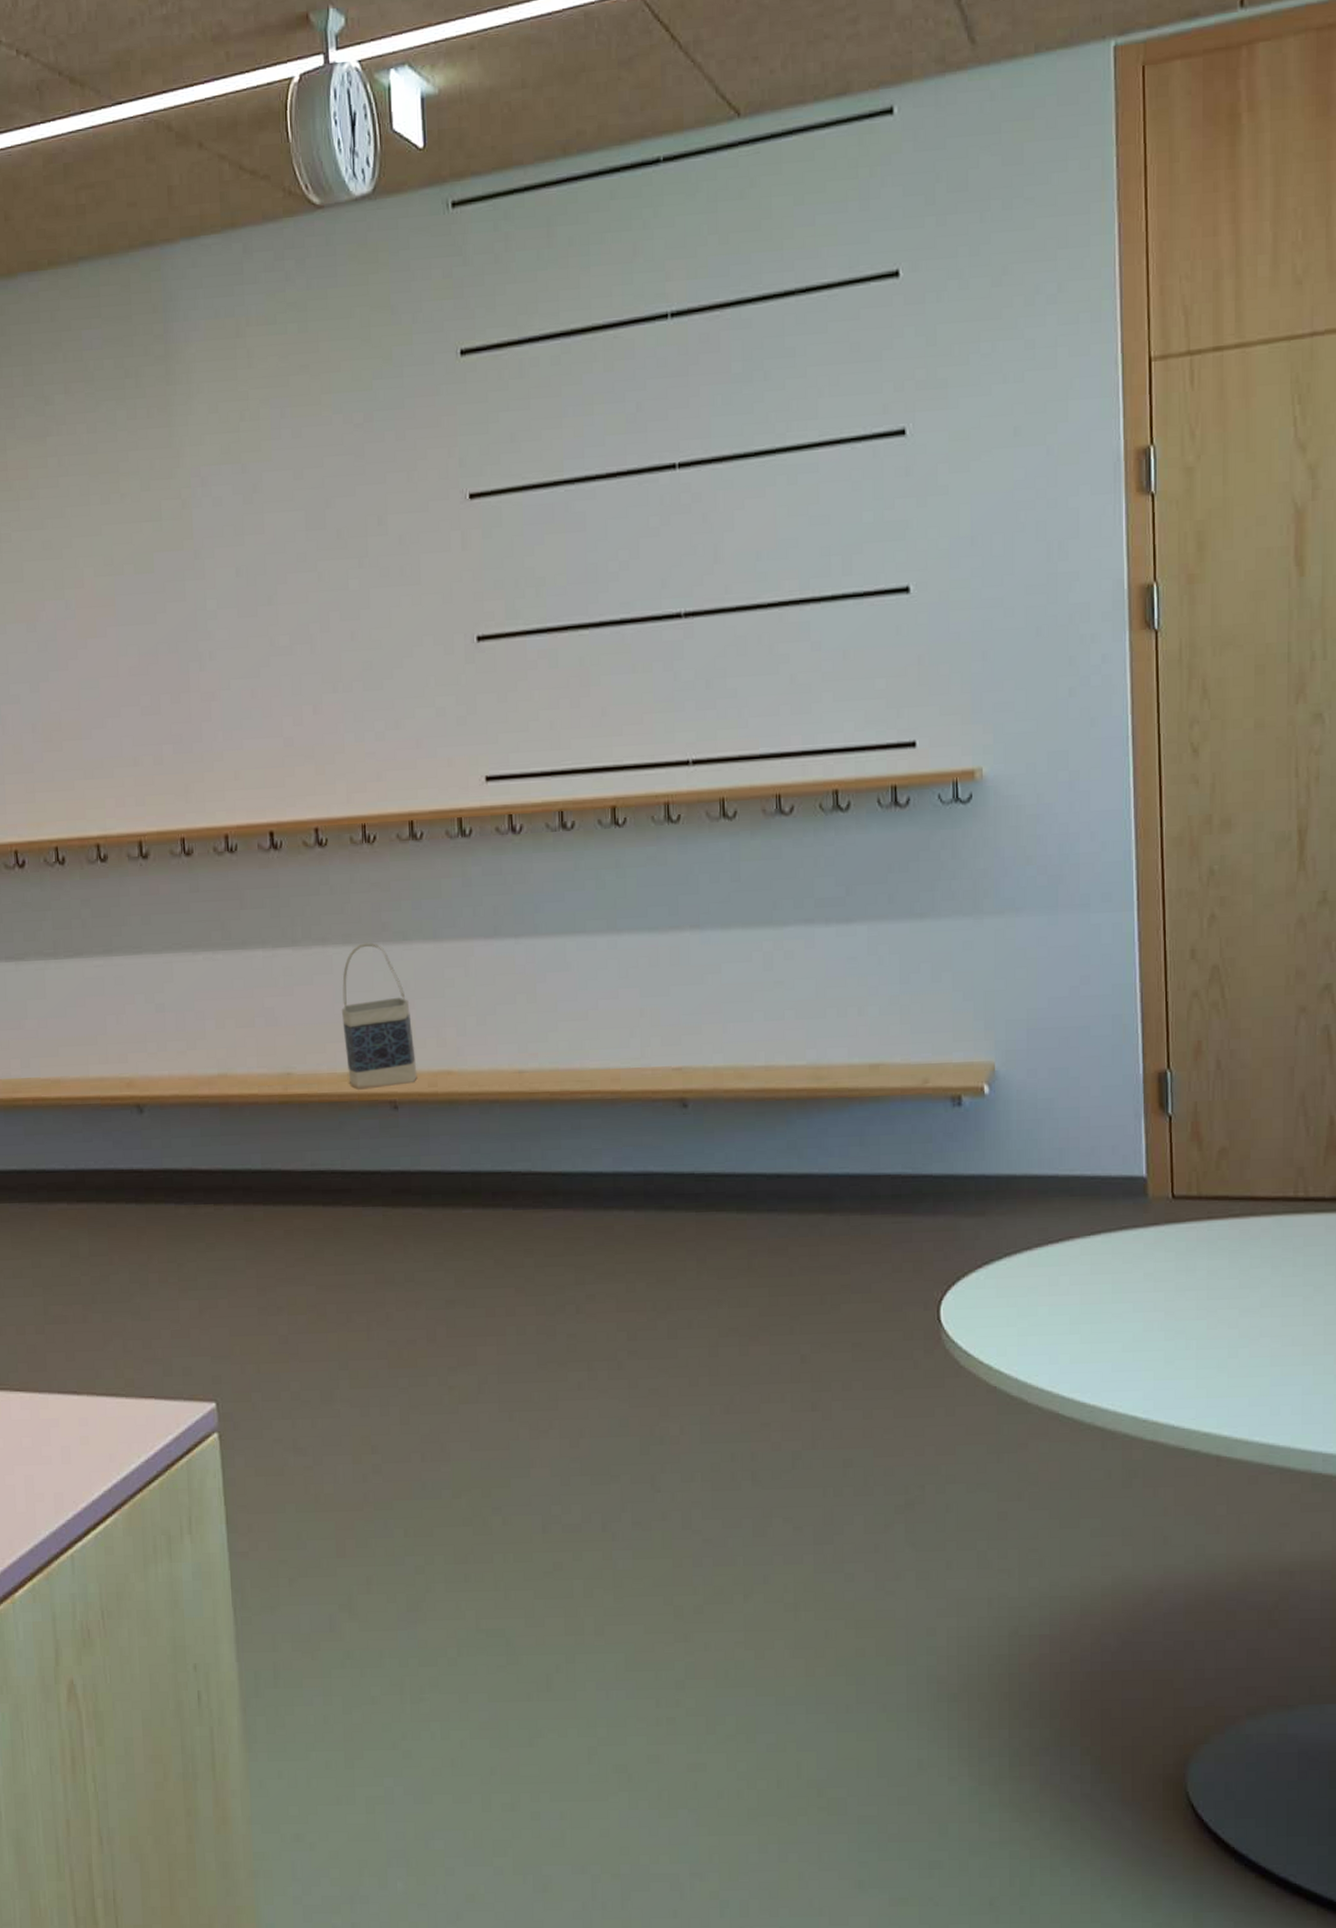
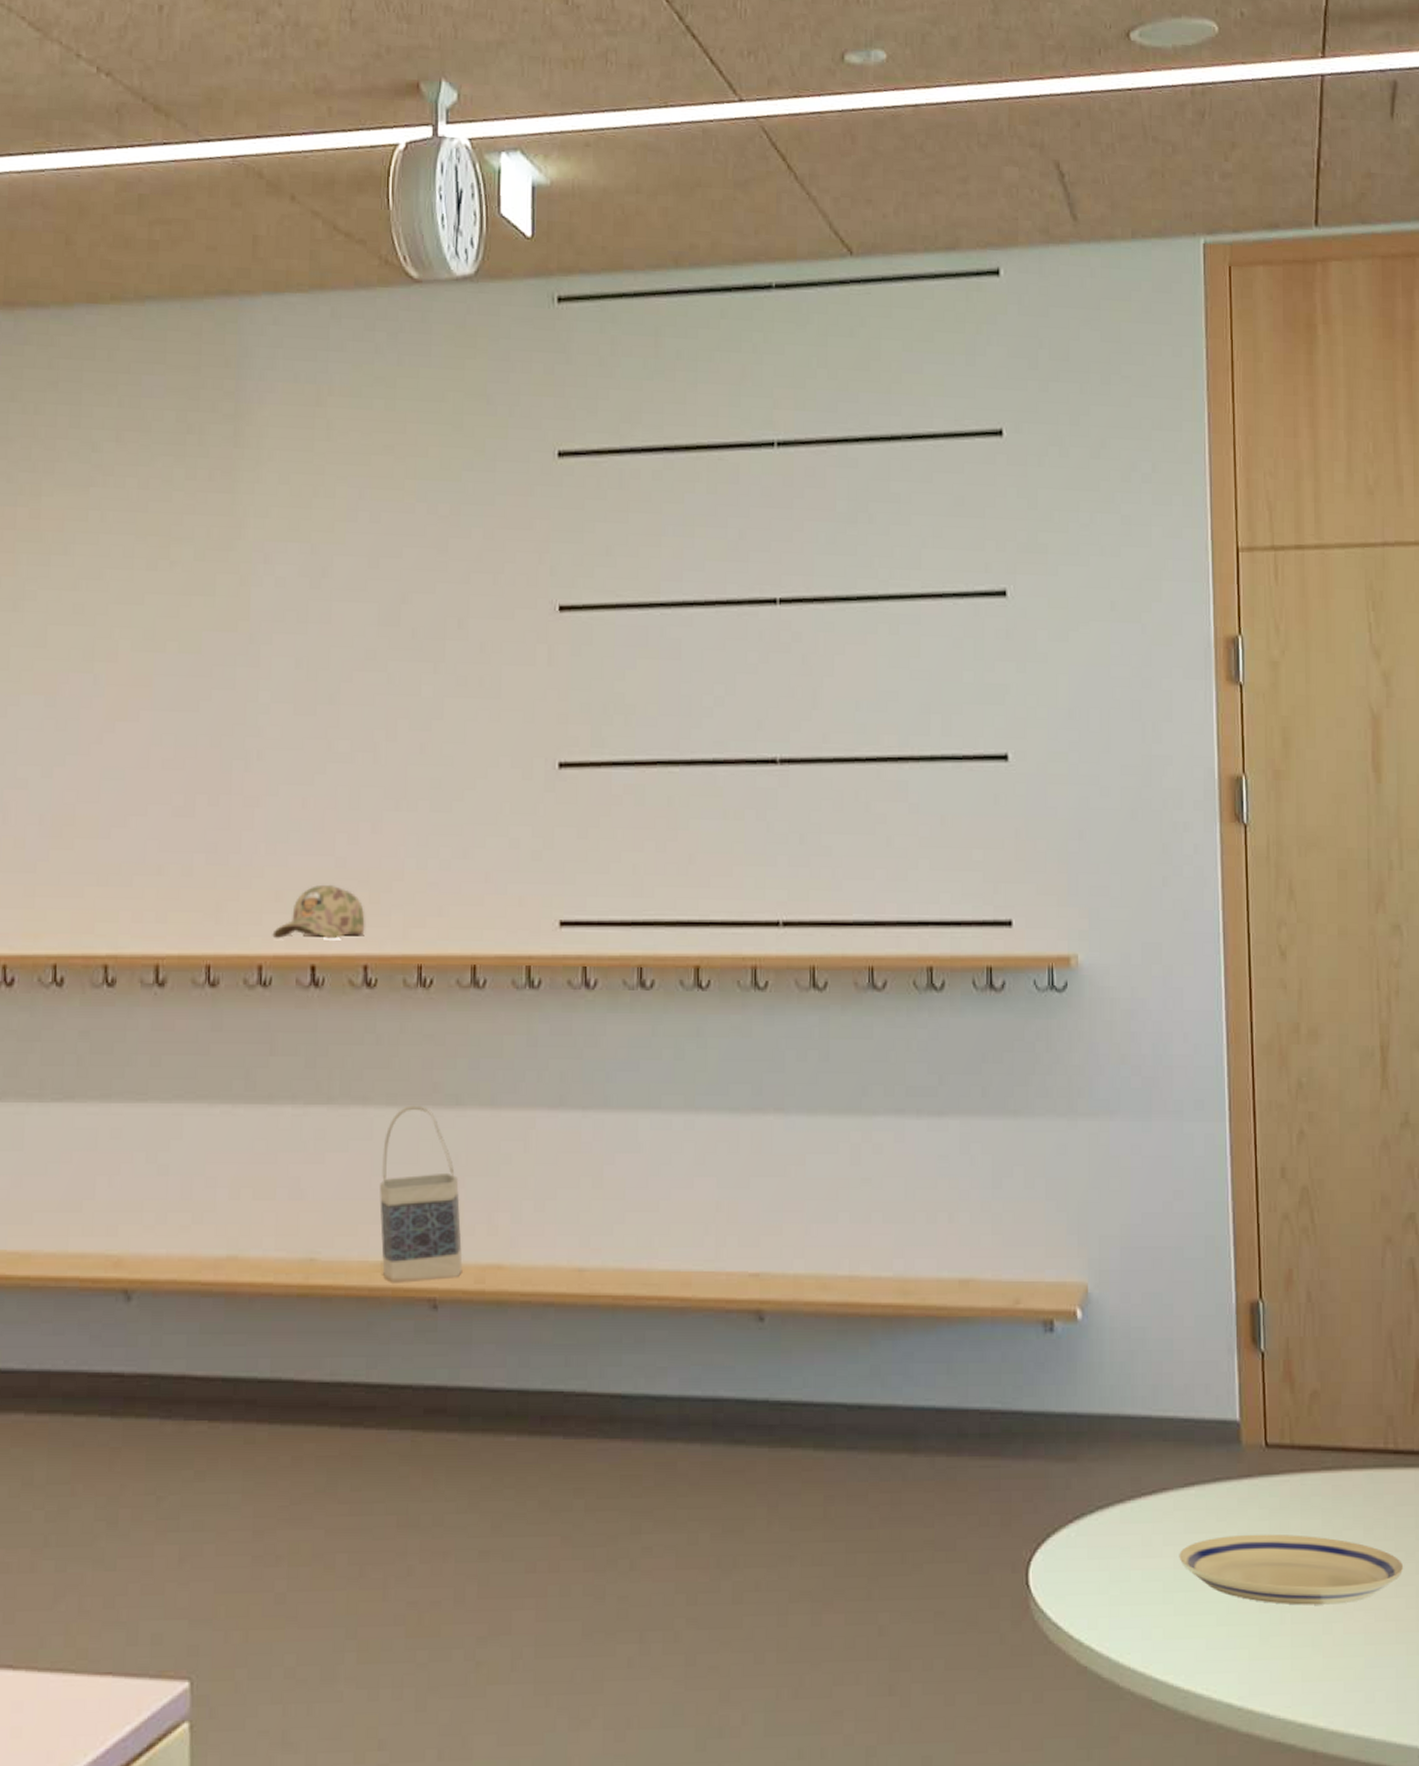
baseball cap: none [234,761,314,812] -> present [272,884,365,940]
plate: none [1085,1273,1312,1334] -> present [1179,1534,1404,1605]

